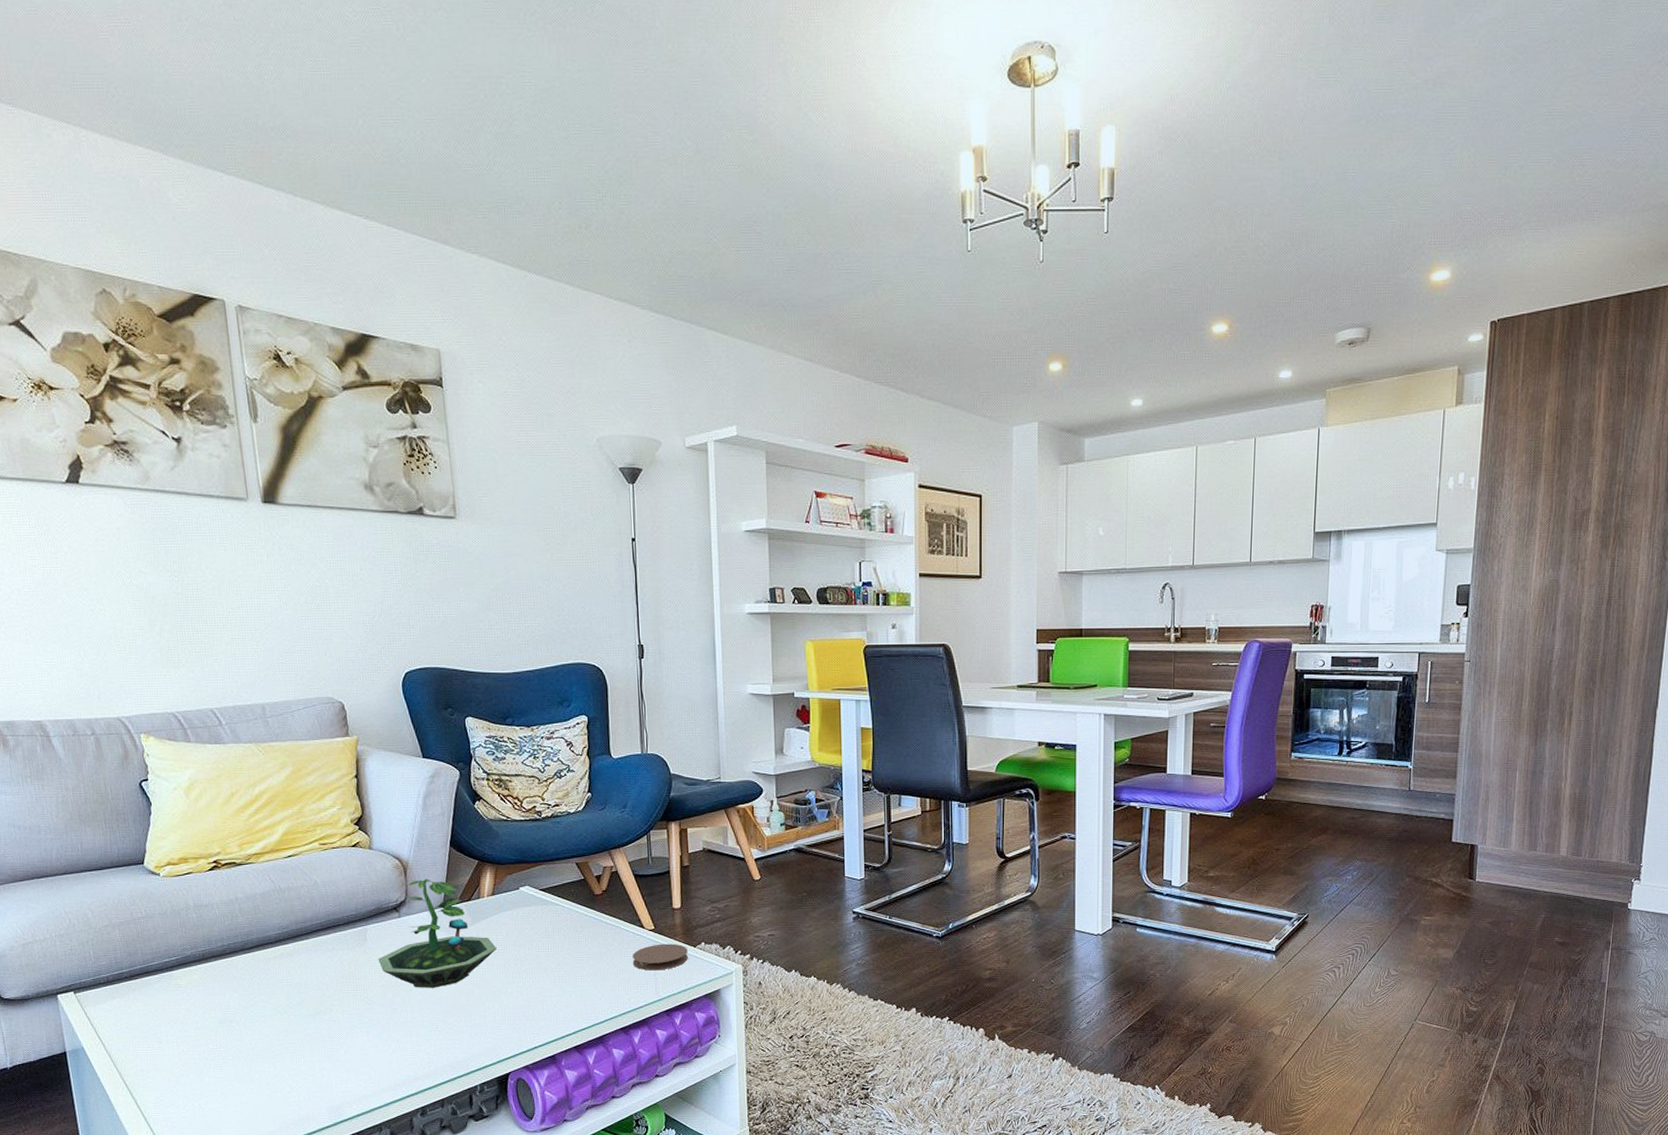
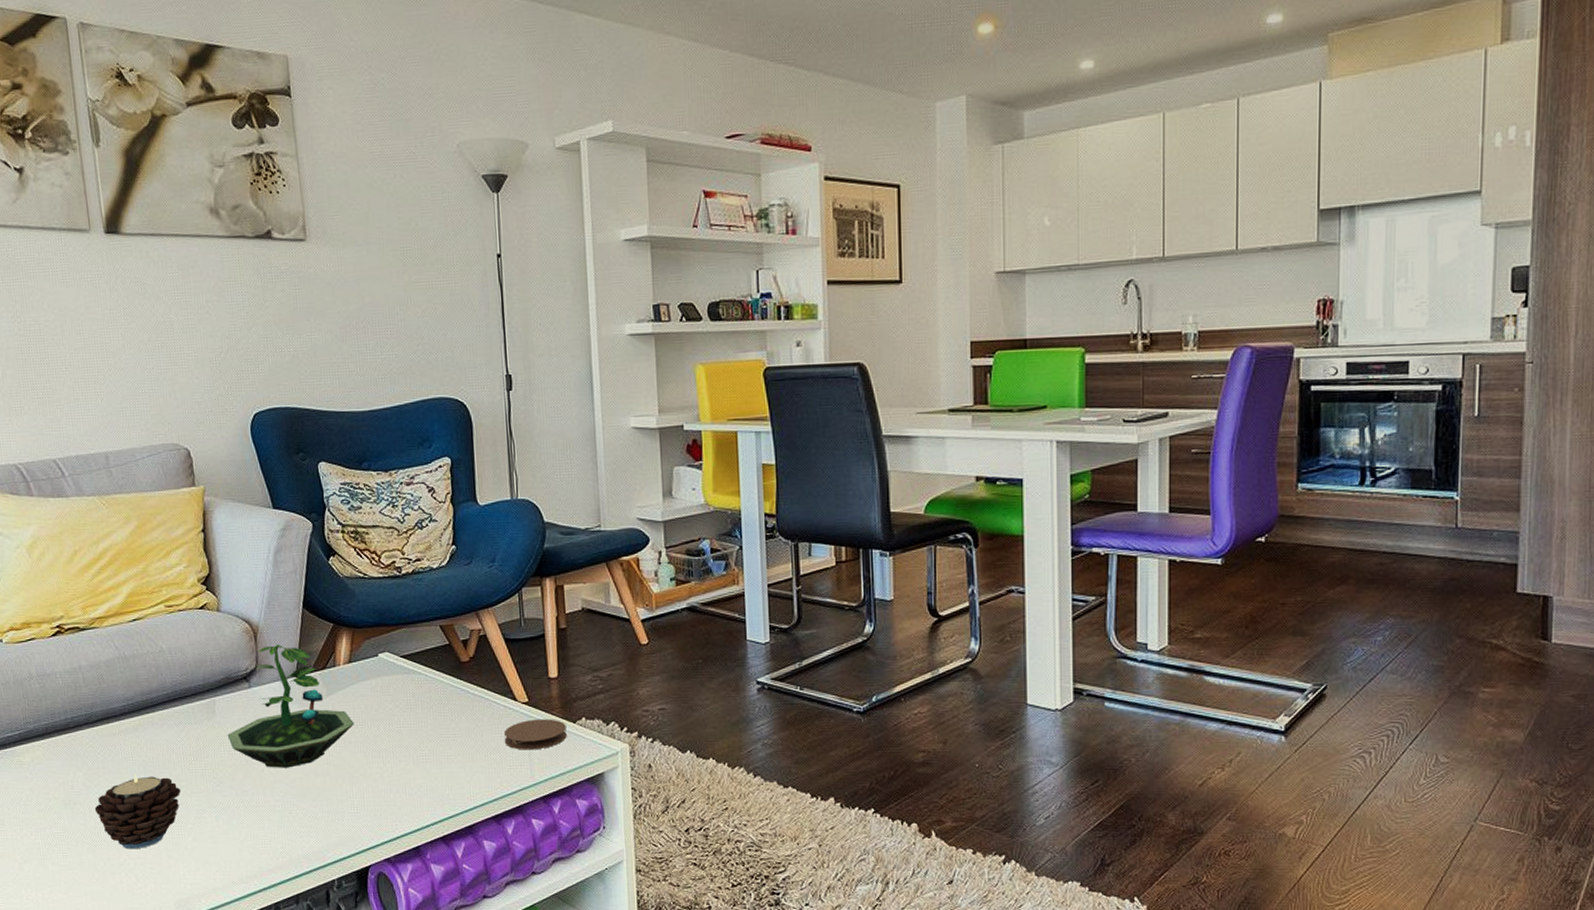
candle: none [250,995,334,1062] -> present [94,774,181,850]

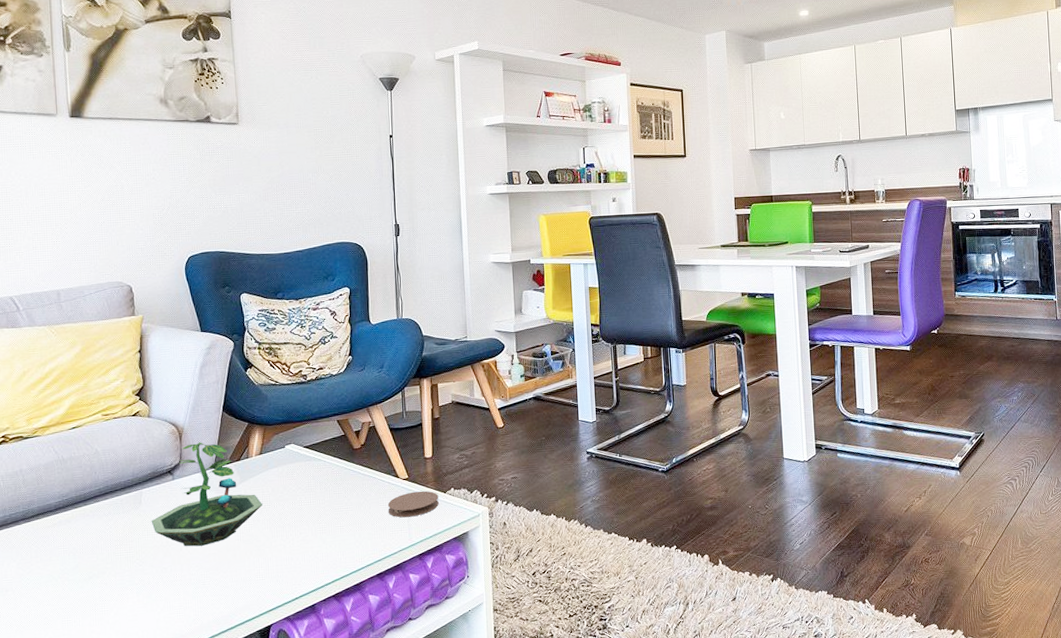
candle: present [94,774,181,850] -> none [25,560,107,628]

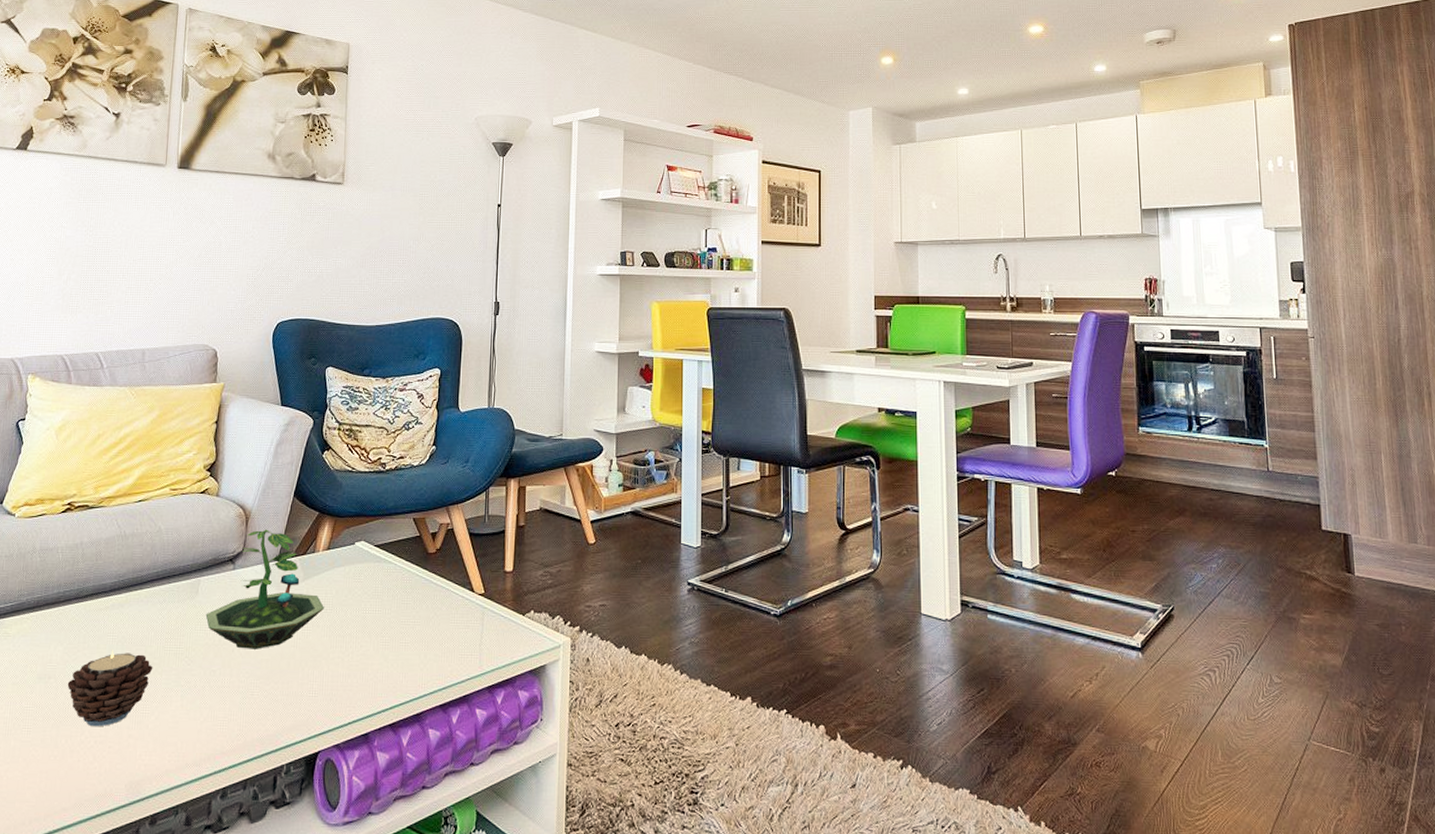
candle: none [25,560,107,628] -> present [67,650,153,727]
coaster: present [387,490,439,518] -> none [458,610,516,640]

